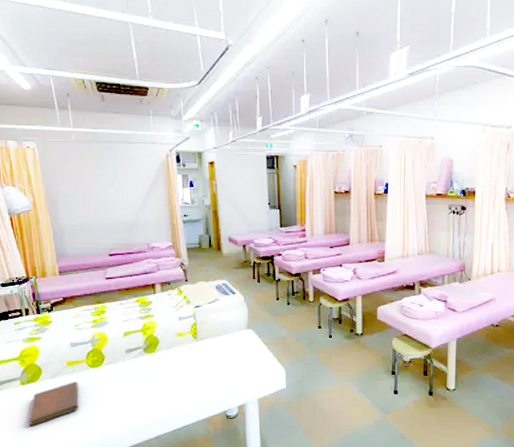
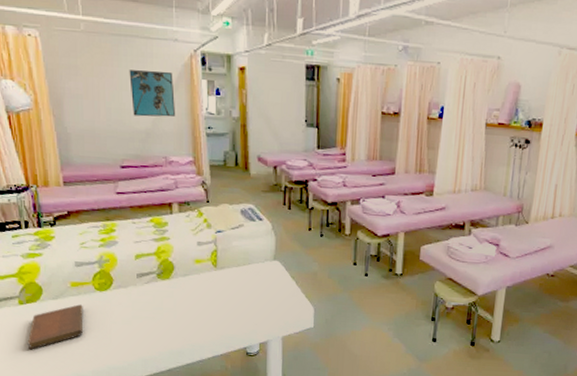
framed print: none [114,170,155,210] -> present [129,70,175,117]

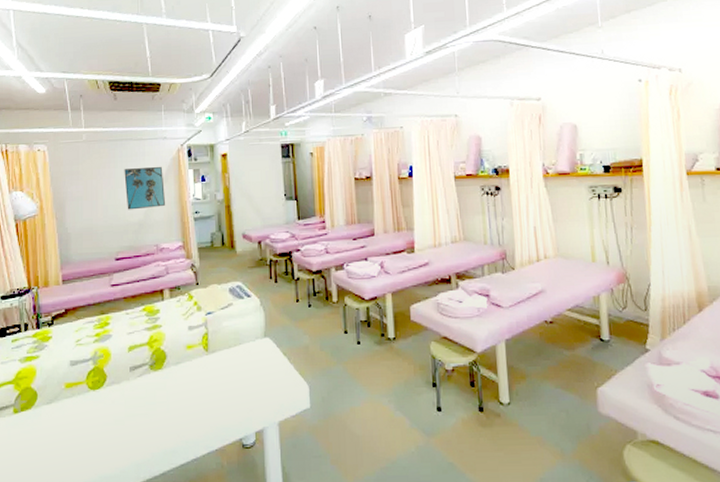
notebook: present [27,304,83,350] -> none [19,407,76,464]

